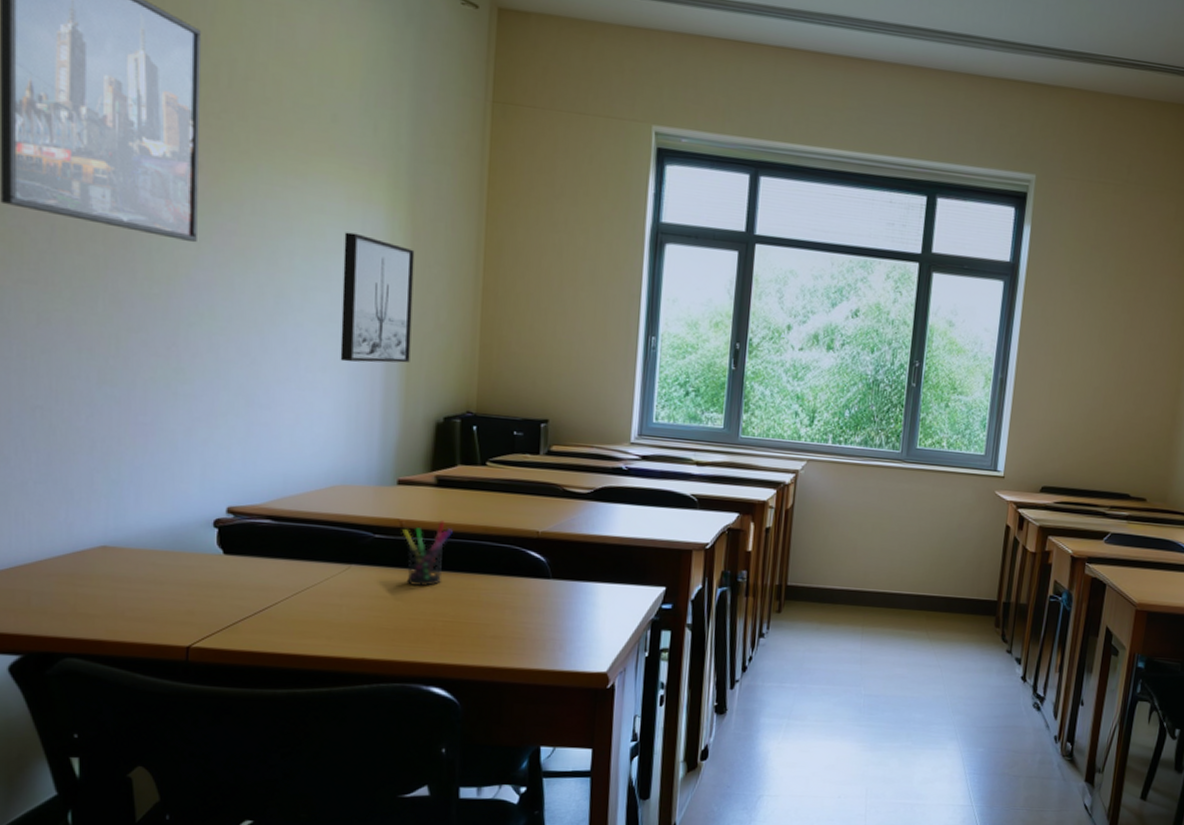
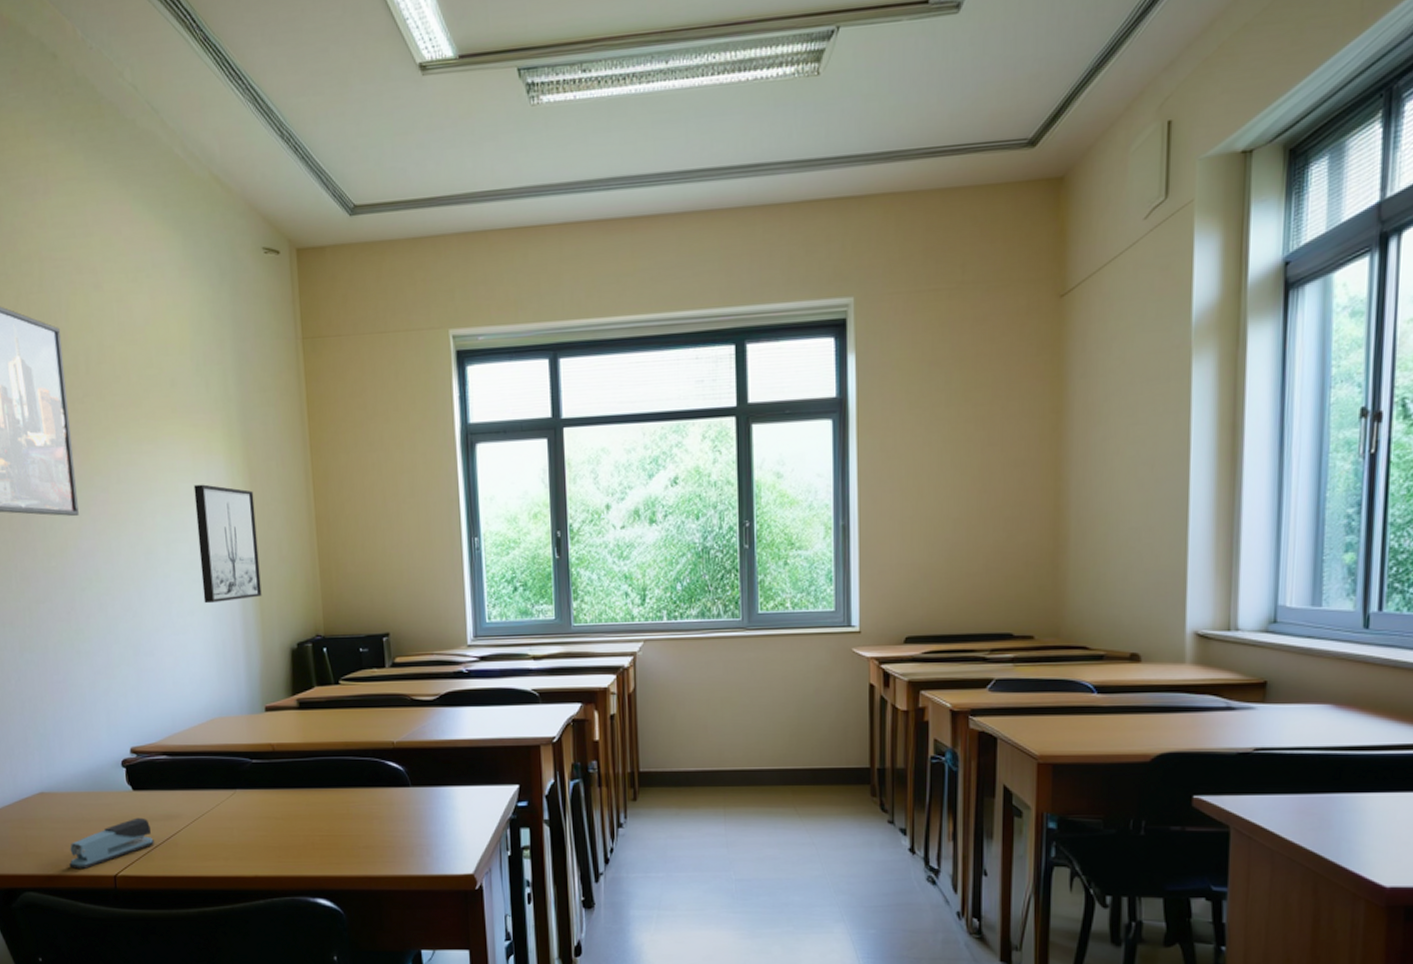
stapler: none [129,584,243,638] -> present [69,817,154,870]
pen holder: present [402,520,453,587] -> none [275,741,318,805]

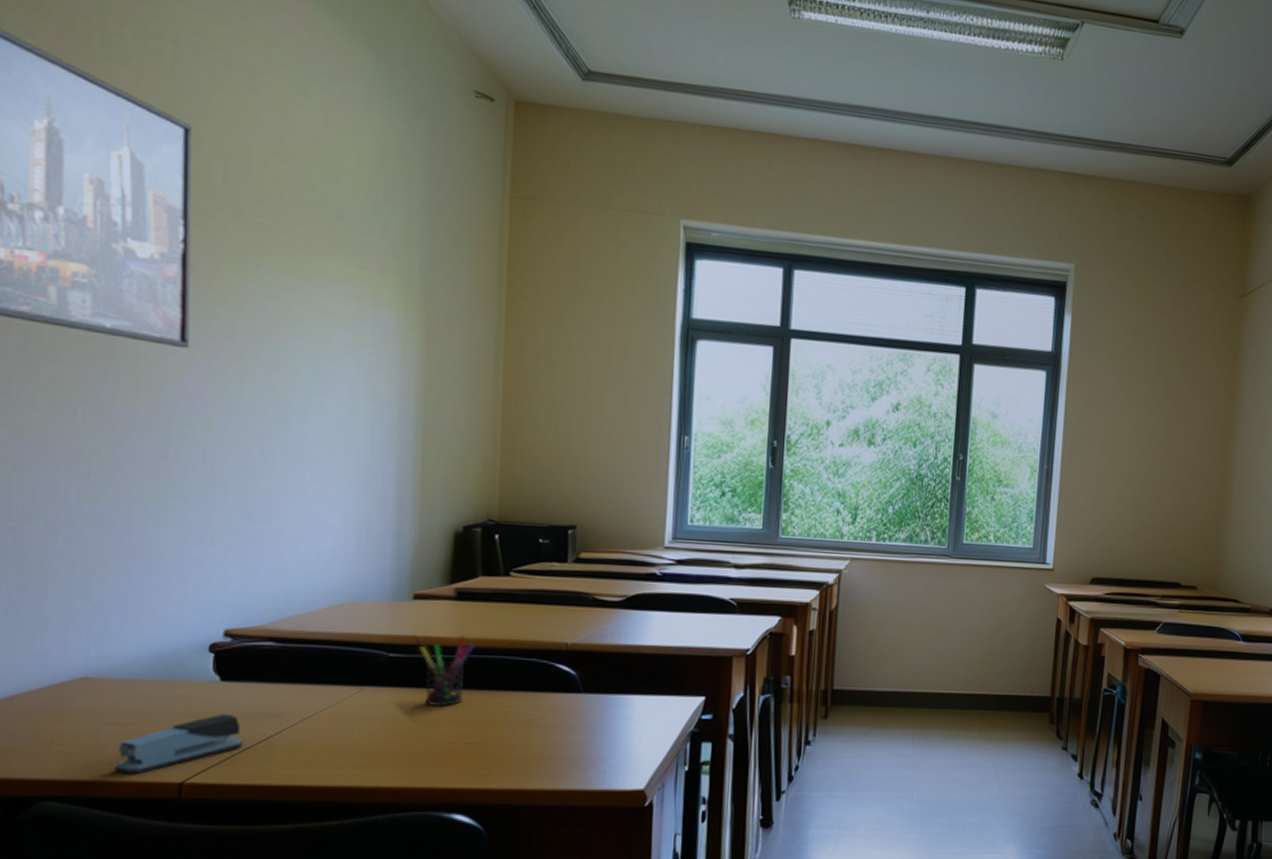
wall art: present [193,484,262,604] -> none [349,334,429,471]
pen holder: none [275,741,318,805] -> present [419,636,475,708]

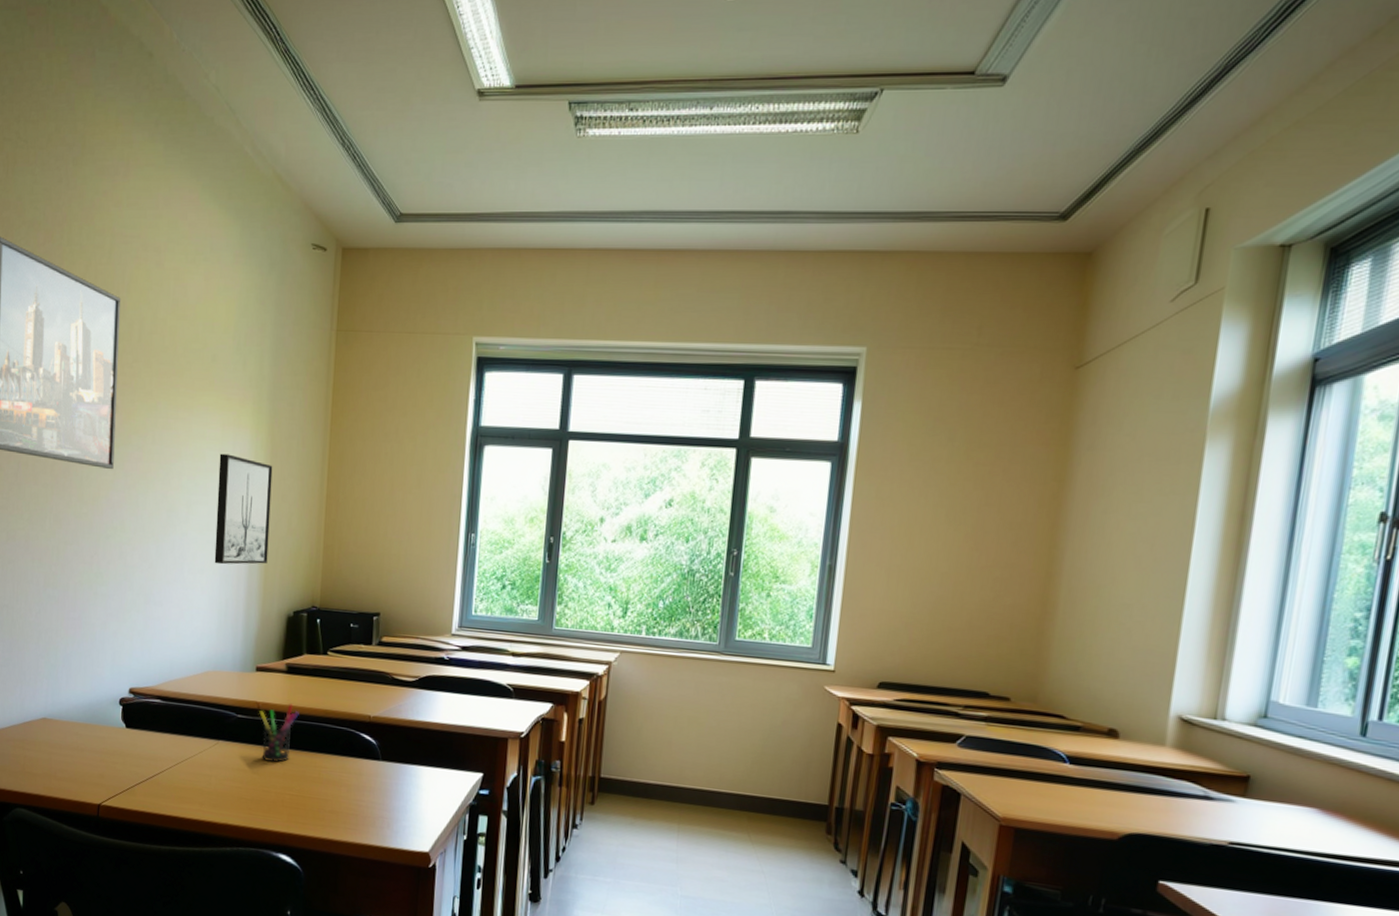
stapler: present [114,713,243,775] -> none [59,753,138,795]
wall art: none [349,334,429,471] -> present [214,453,273,565]

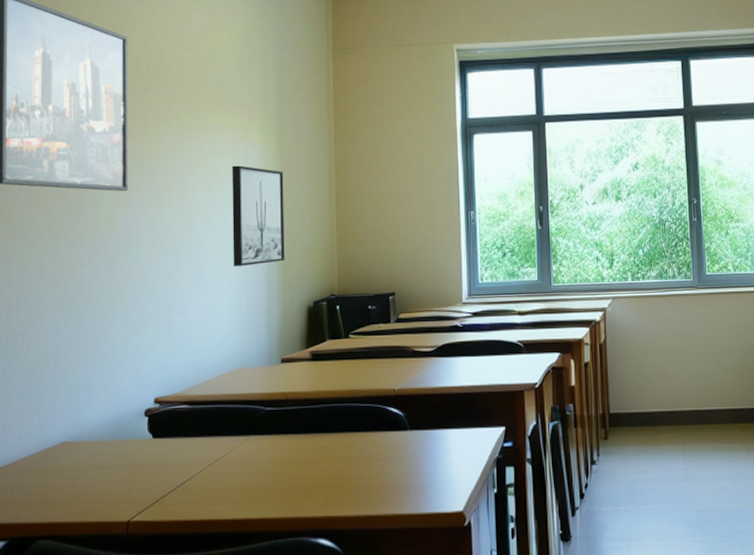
pen holder: present [259,704,299,763] -> none [287,389,327,450]

